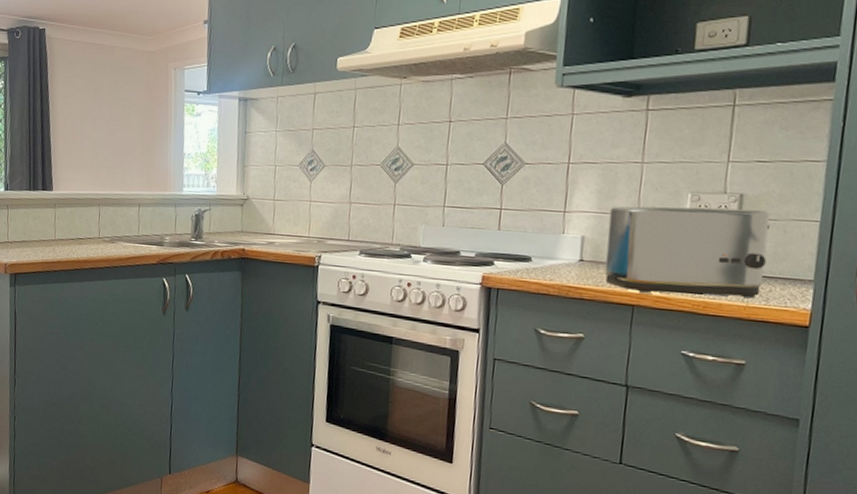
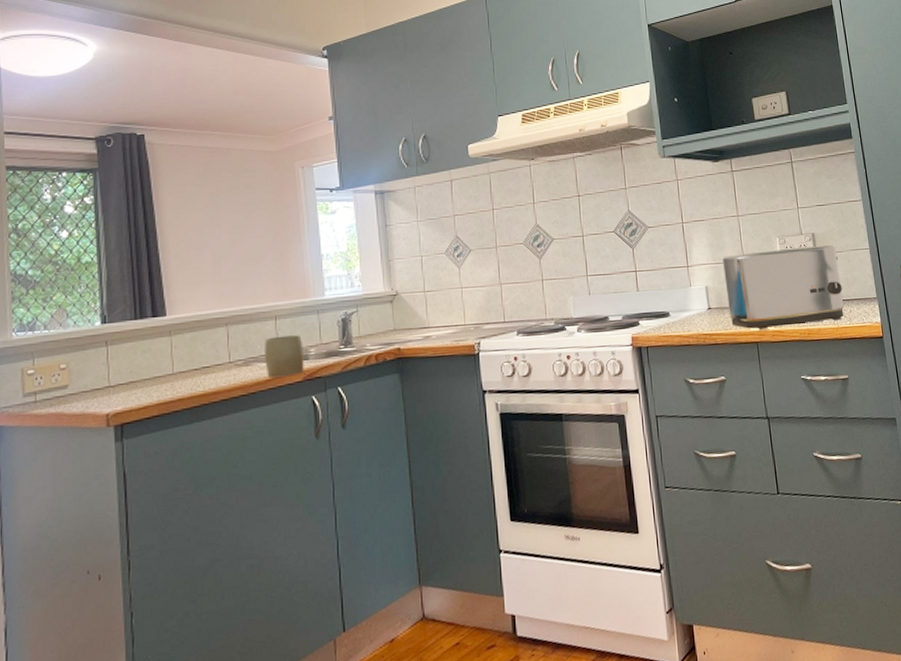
mug: none [126,221,160,259] -> present [263,335,304,379]

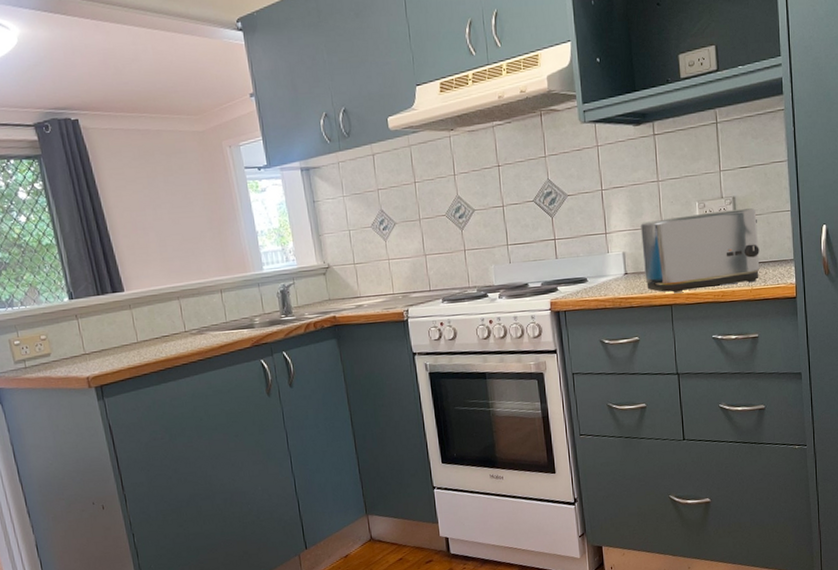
mug: present [263,335,304,379] -> none [213,306,251,346]

